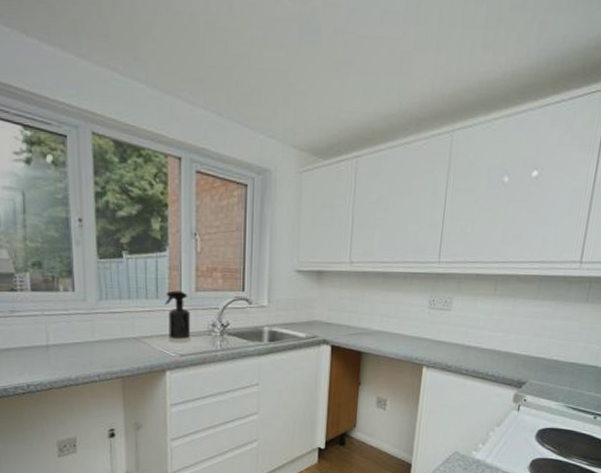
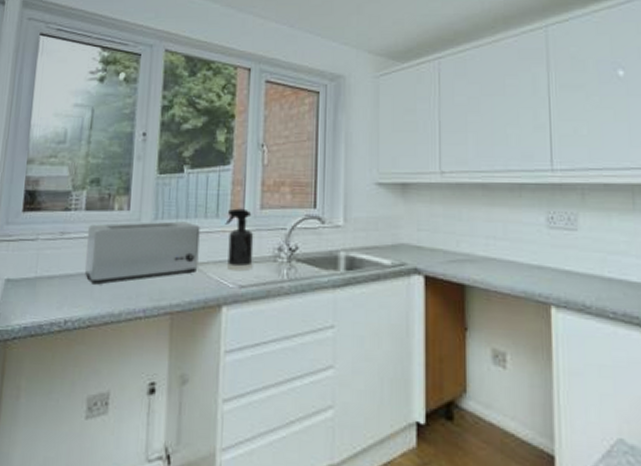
toaster: none [36,301,143,355] -> present [84,221,200,285]

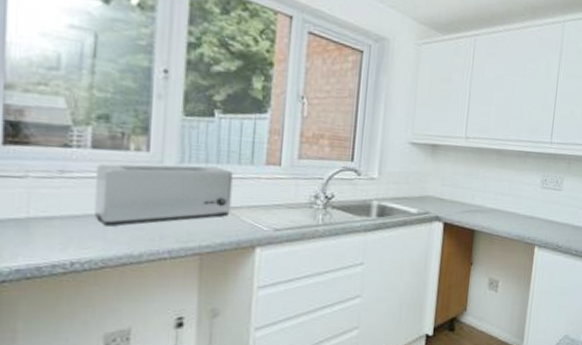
spray bottle: present [225,208,254,272] -> none [260,156,291,216]

